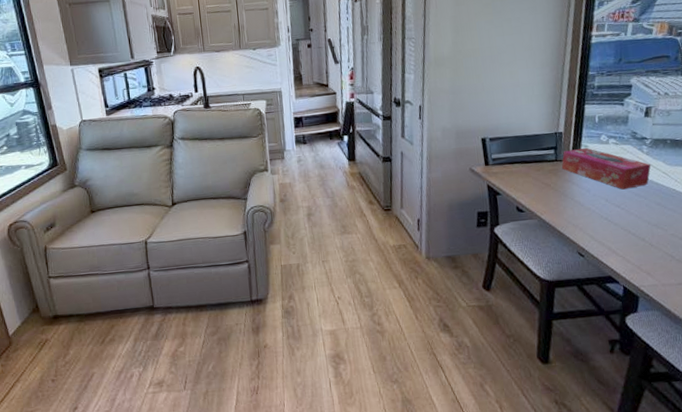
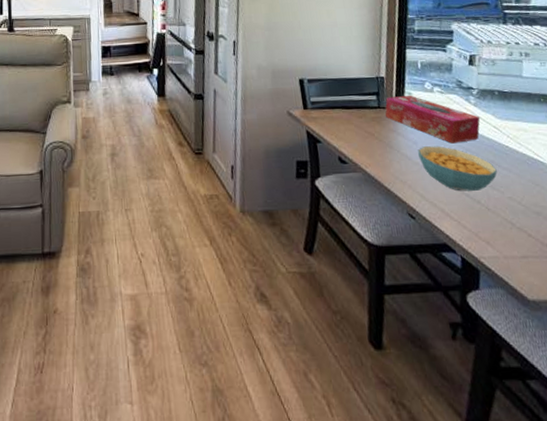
cereal bowl: none [590,192,663,231] -> present [418,146,497,192]

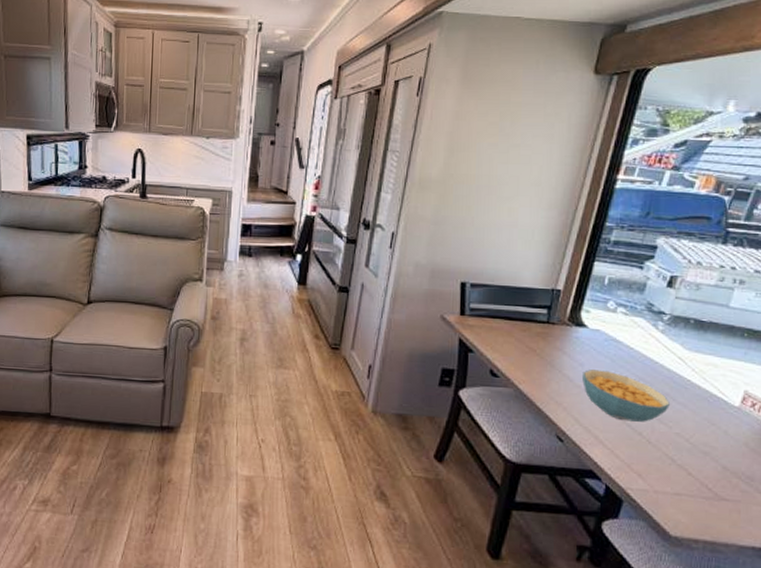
tissue box: present [385,95,481,144] -> none [554,312,665,371]

